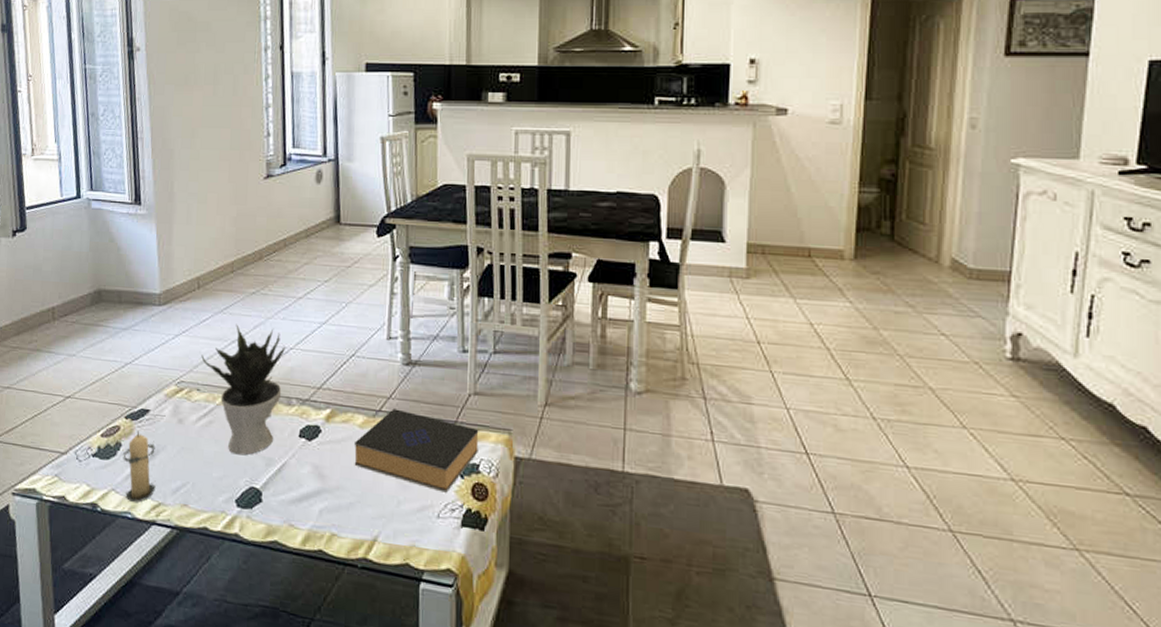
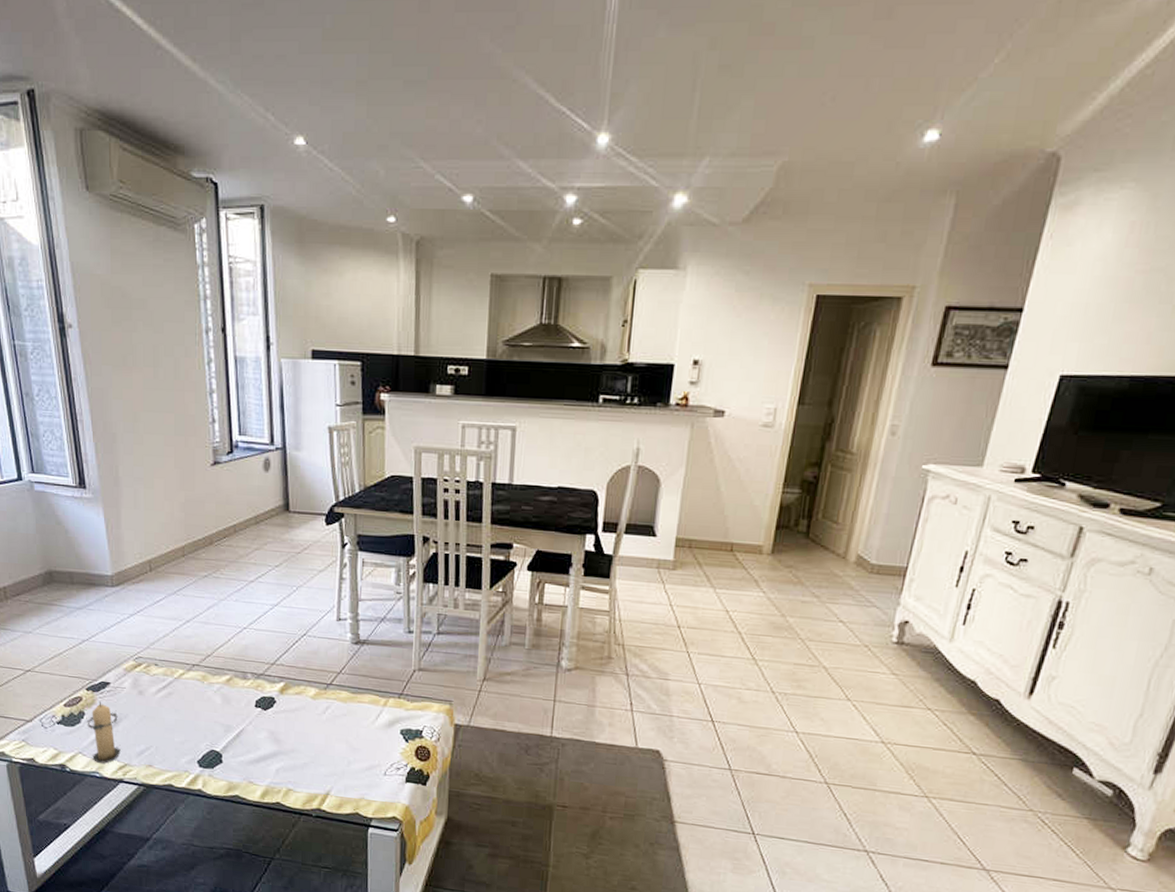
potted plant: present [201,324,285,455] -> none [157,605,239,723]
book: present [354,408,479,493] -> none [307,682,423,754]

